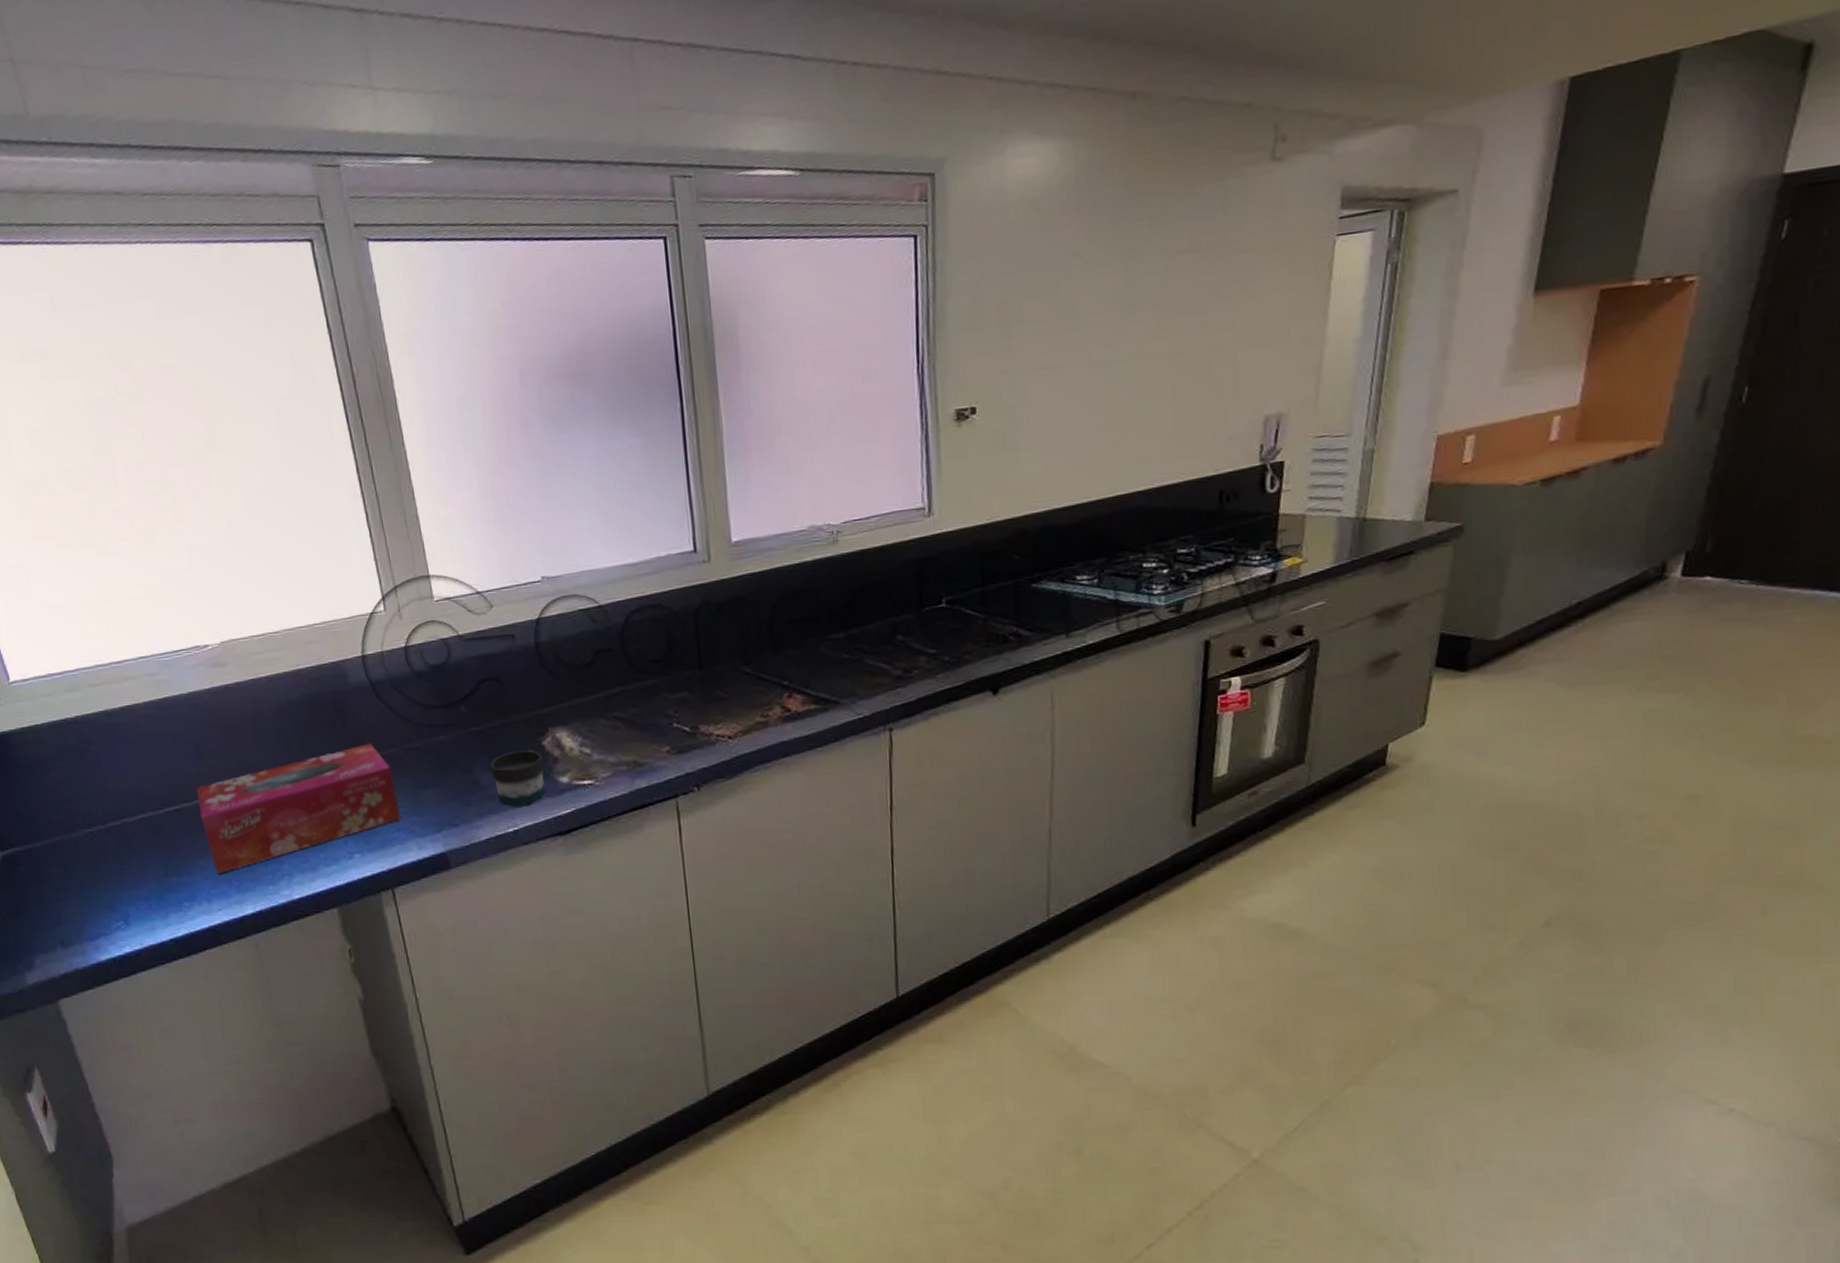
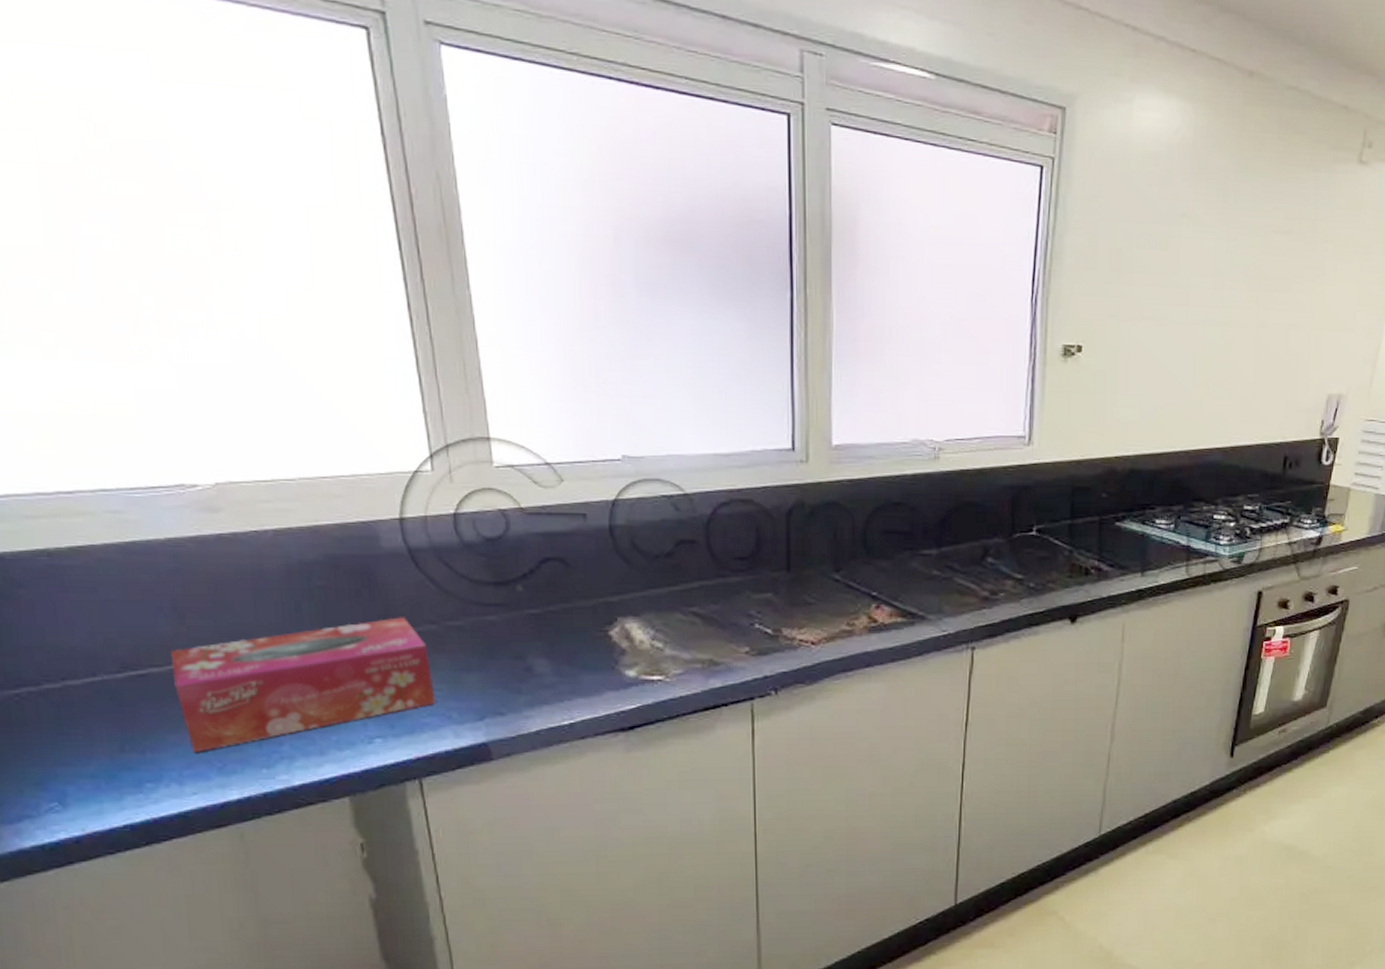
mug: present [490,748,546,807] -> none [547,637,609,699]

